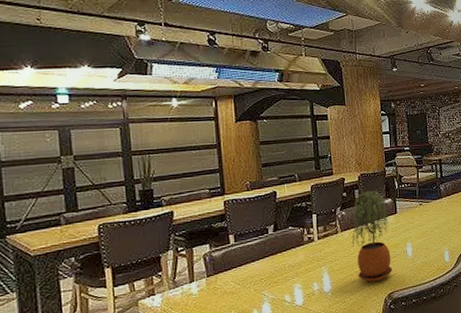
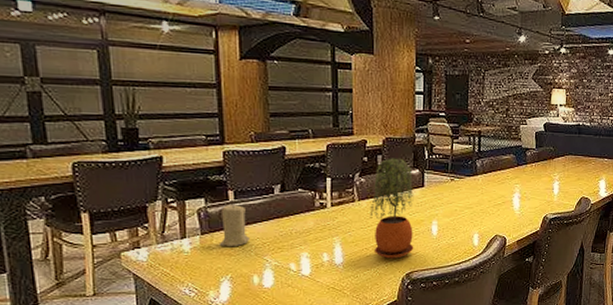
candle: none [222,246,249,286] -> present [218,204,249,247]

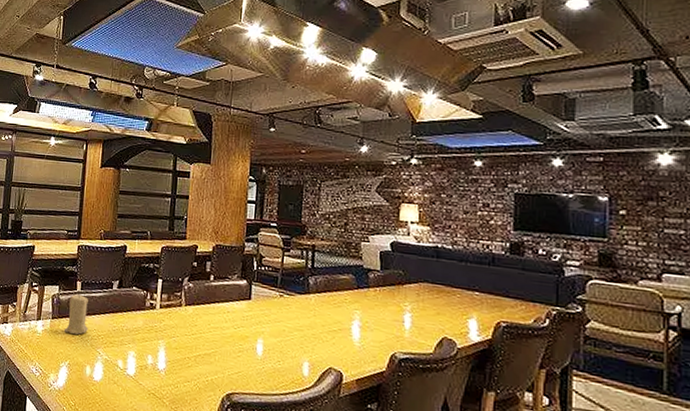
potted plant: present [369,158,414,259] -> none [194,265,241,375]

